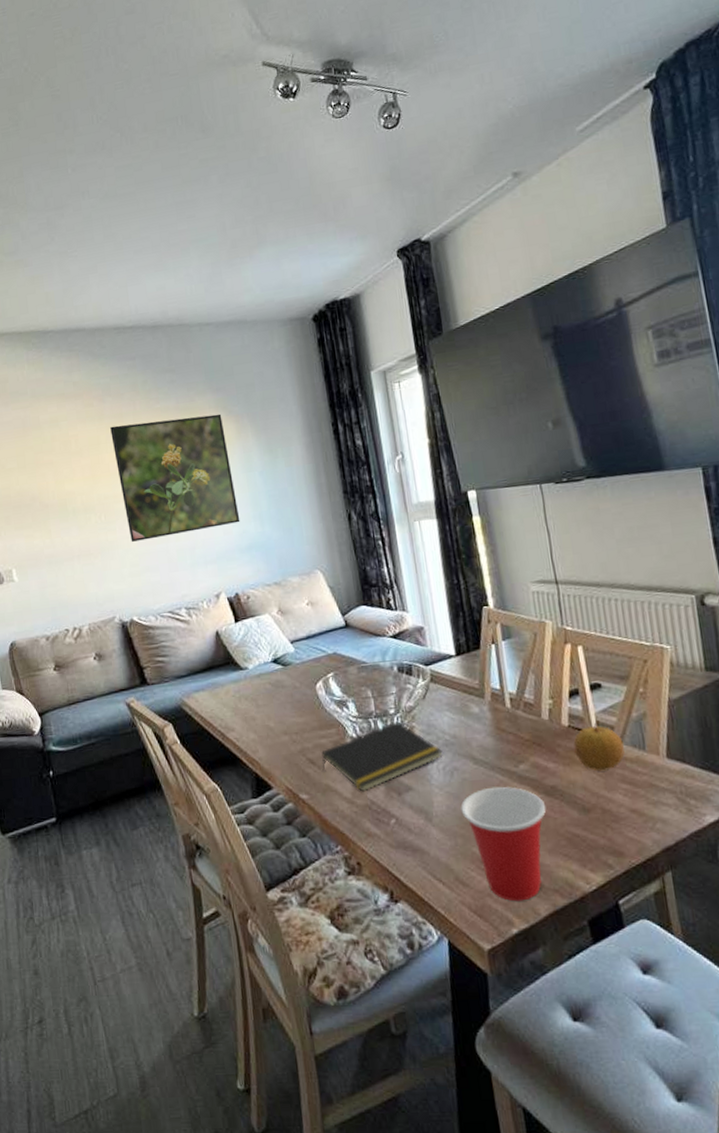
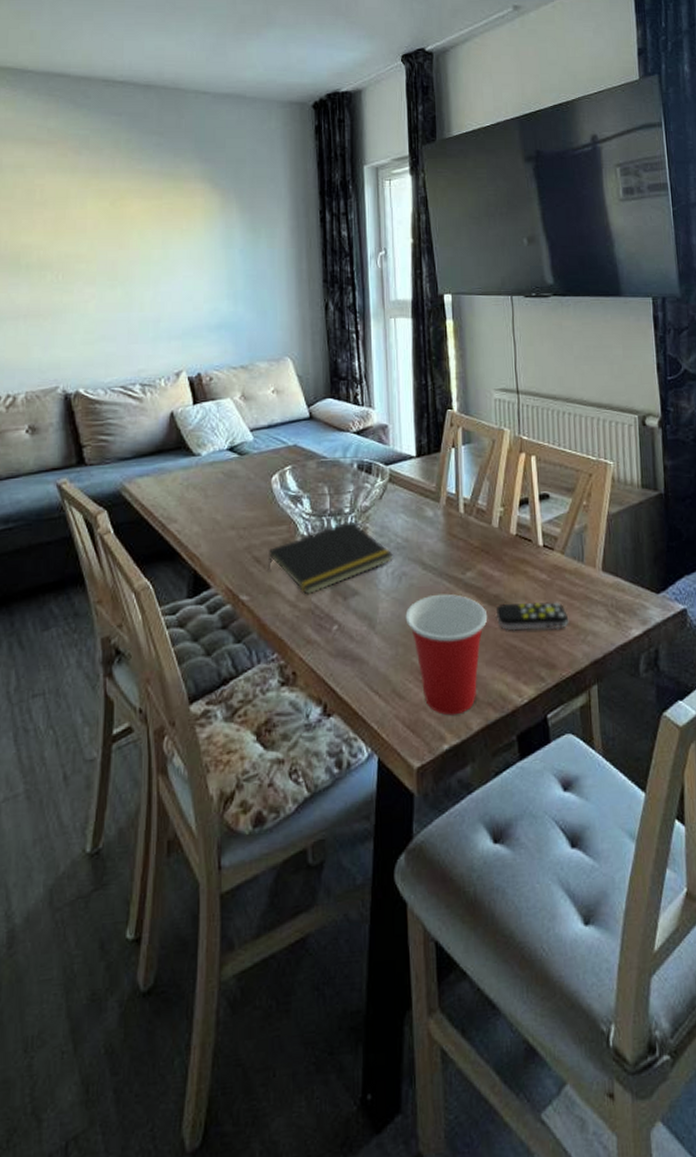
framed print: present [110,413,240,542] -> none [83,181,213,307]
remote control: none [553,790,635,820] -> present [495,602,569,631]
fruit: present [573,719,625,771] -> none [519,529,565,582]

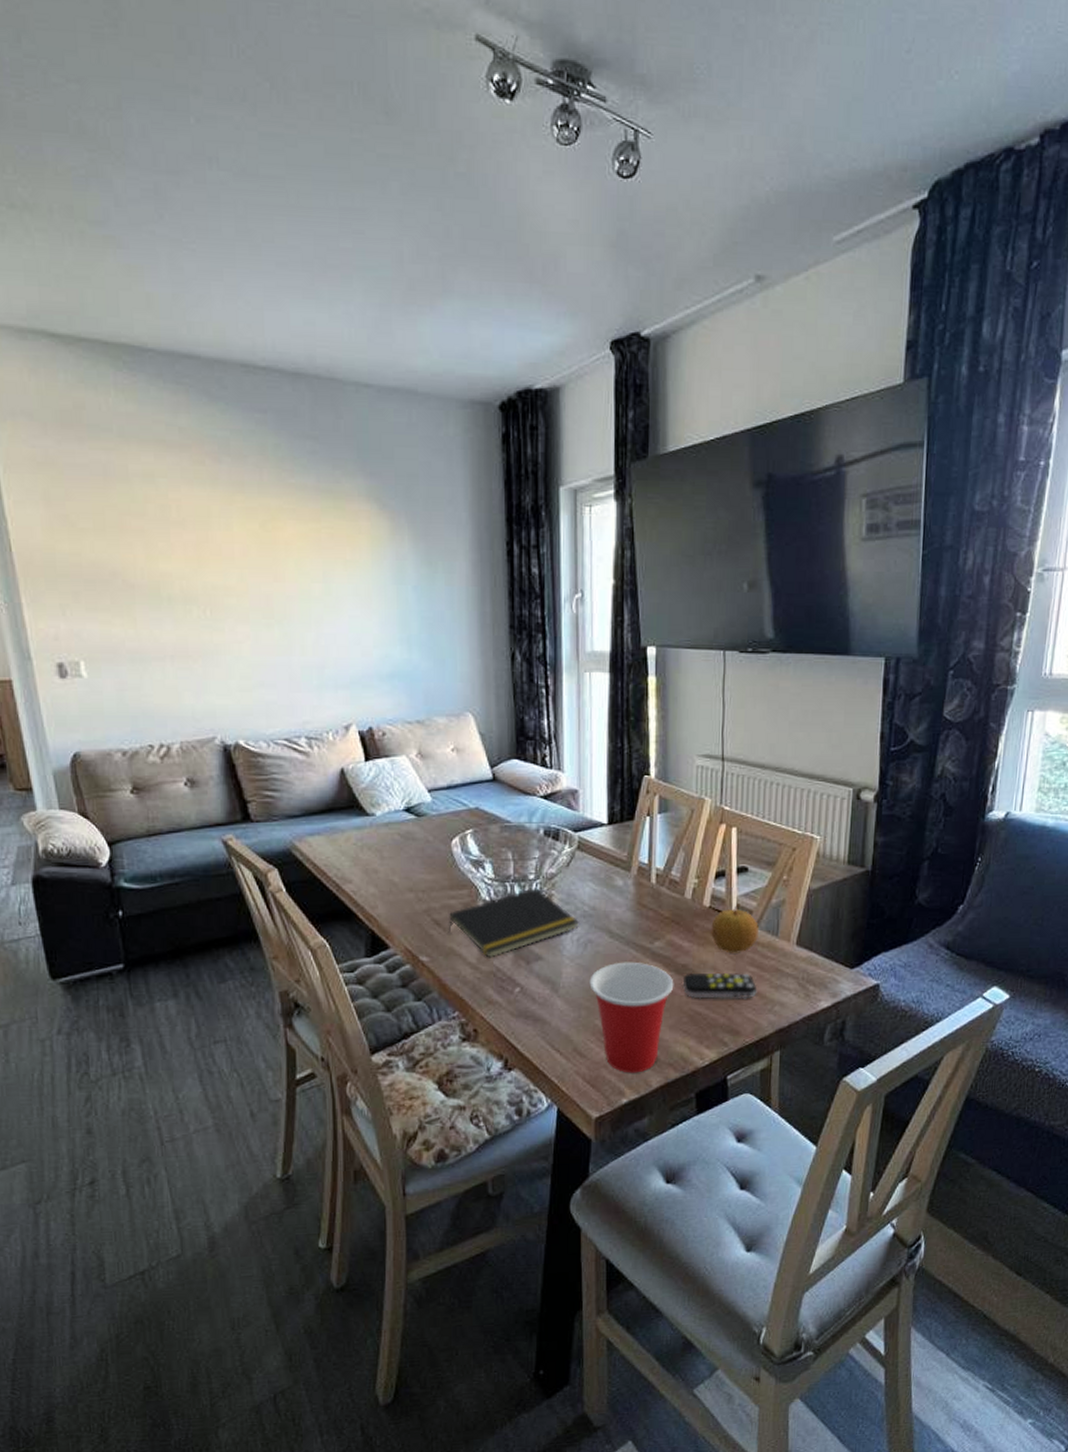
fruit: none [519,529,565,582] -> present [711,902,759,953]

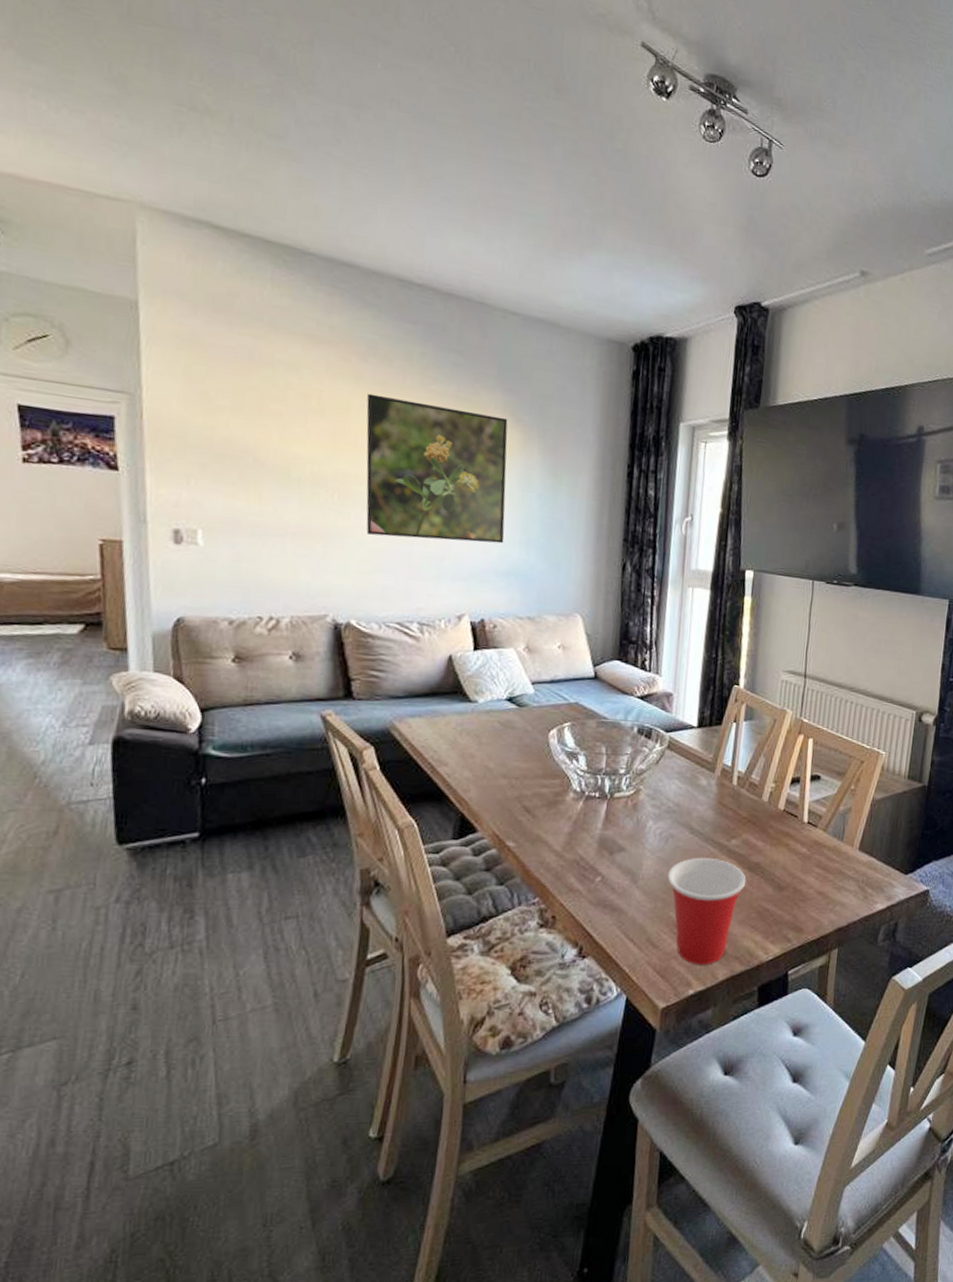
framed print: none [226,496,384,649] -> present [366,393,508,544]
notepad: present [448,888,579,958] -> none [536,782,663,847]
remote control: present [682,972,757,999] -> none [754,872,821,898]
fruit: present [711,902,759,953] -> none [783,807,826,855]

